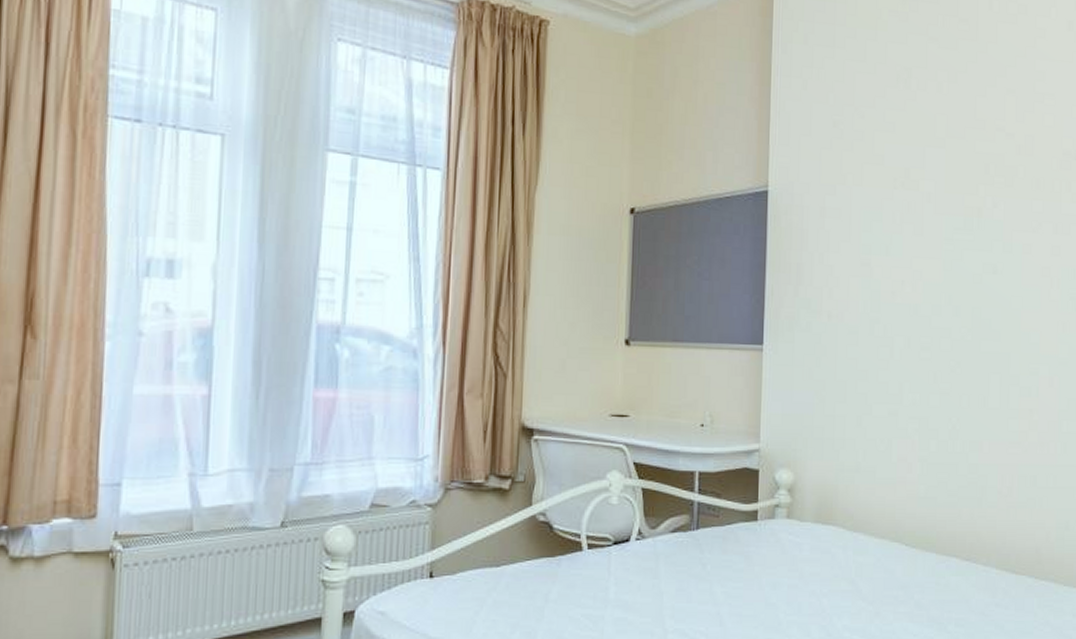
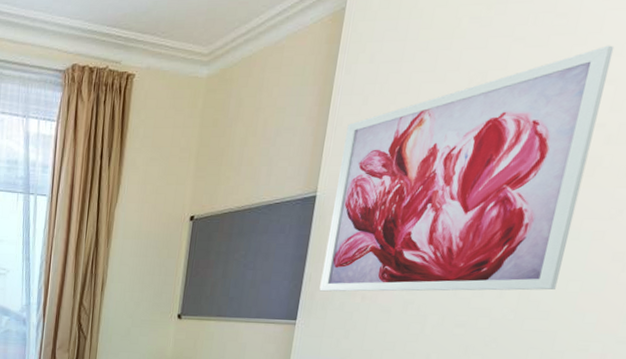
wall art: none [783,56,1009,309] -> present [319,45,615,292]

